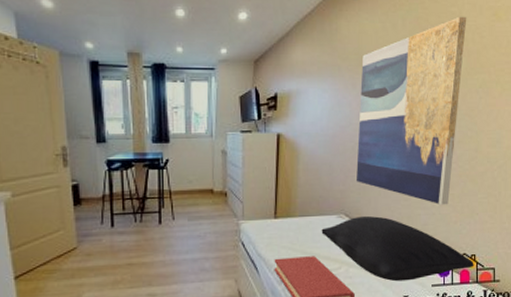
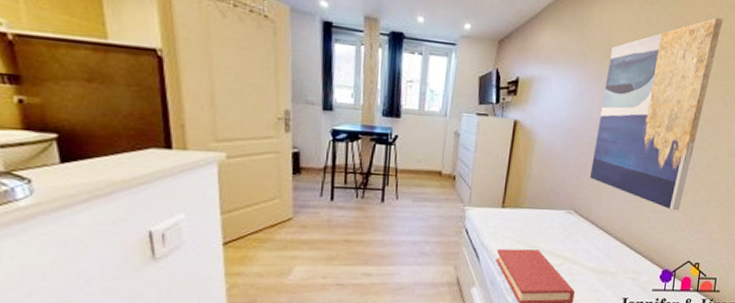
pillow: present [321,215,474,282] -> none [548,213,697,283]

